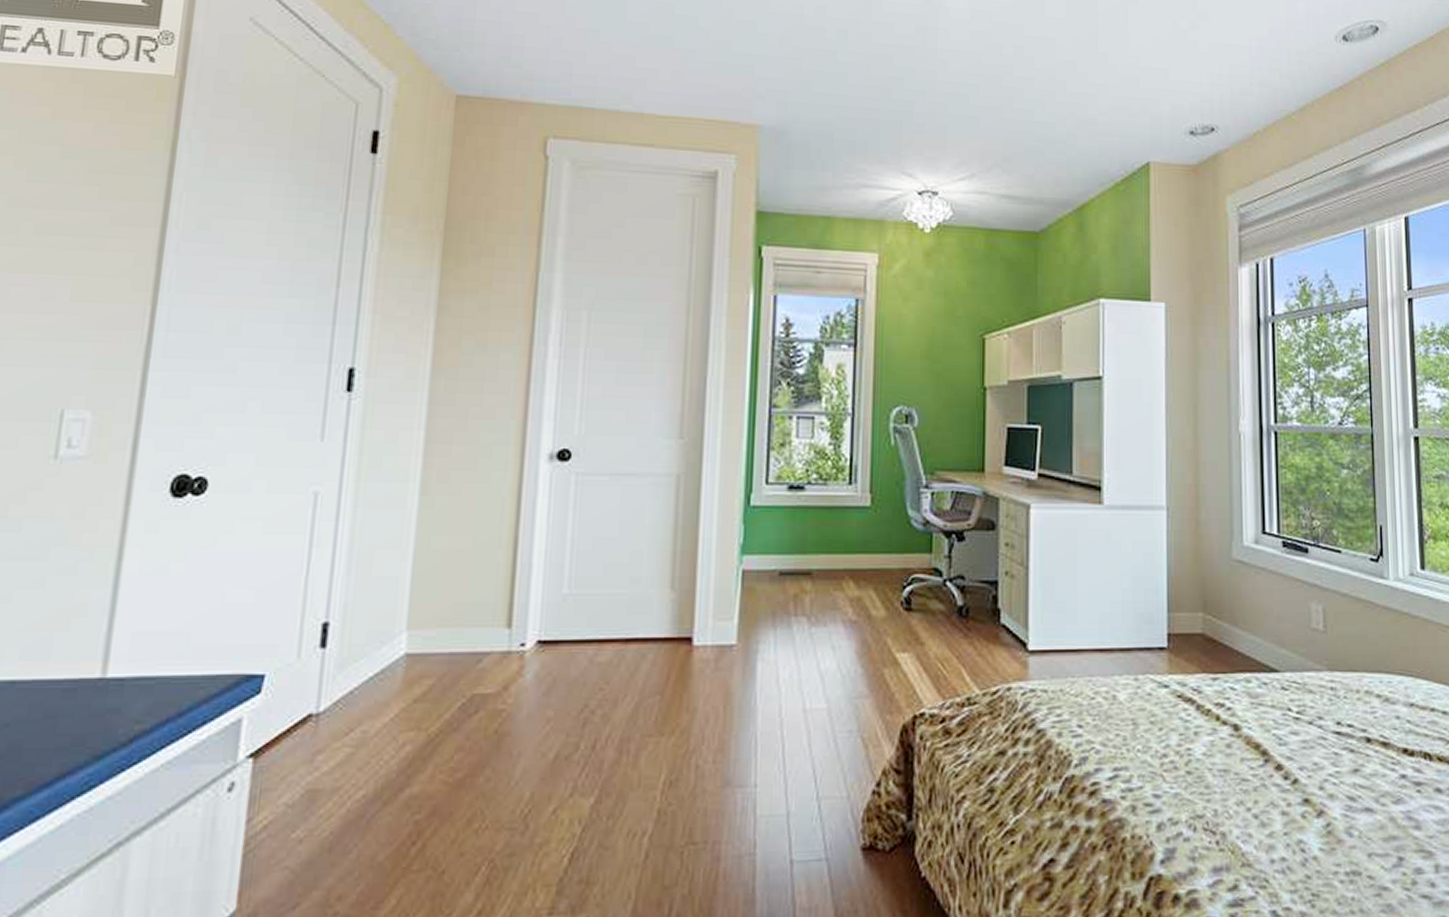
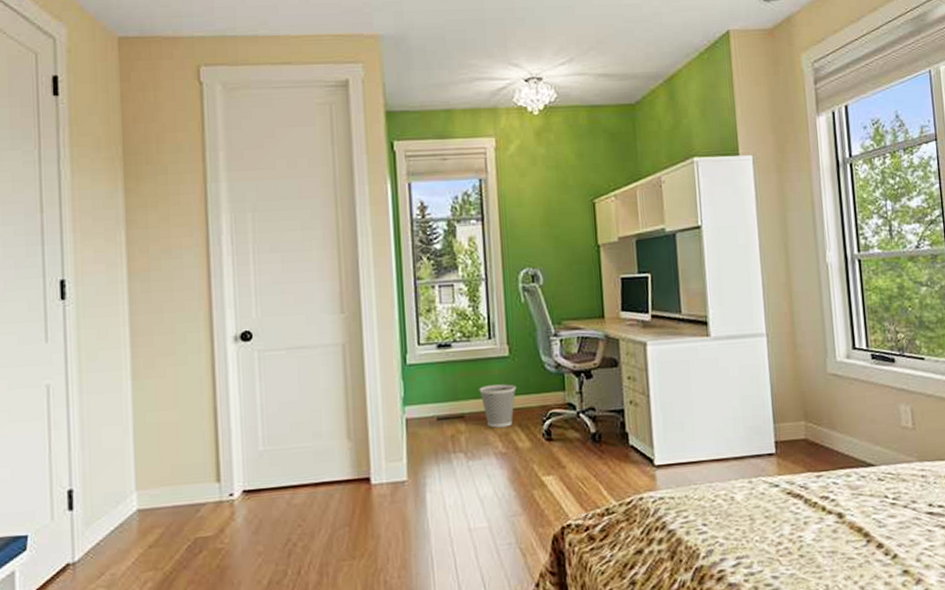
wastebasket: none [832,539,876,590] -> present [479,384,516,428]

